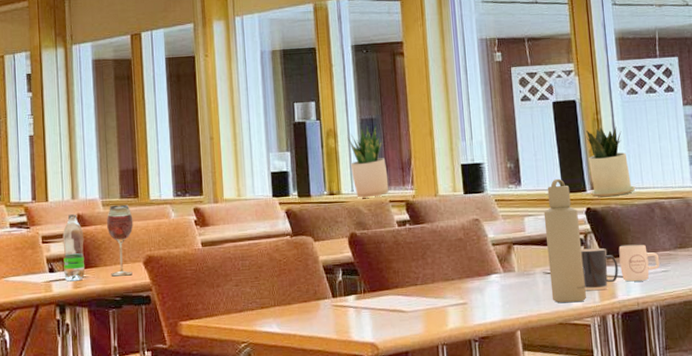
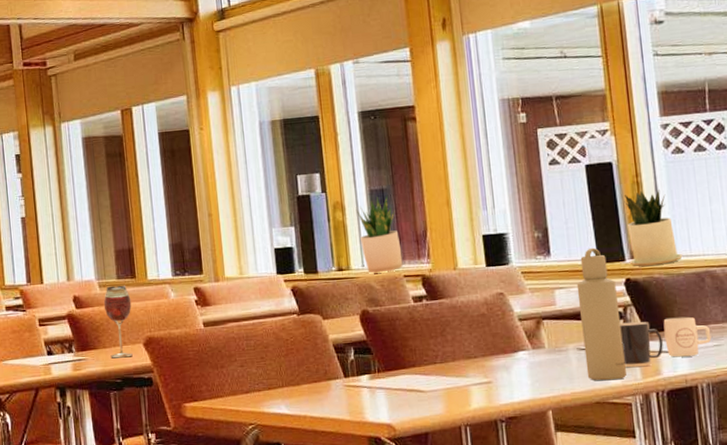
bottle: present [62,214,85,282] -> none [59,296,84,364]

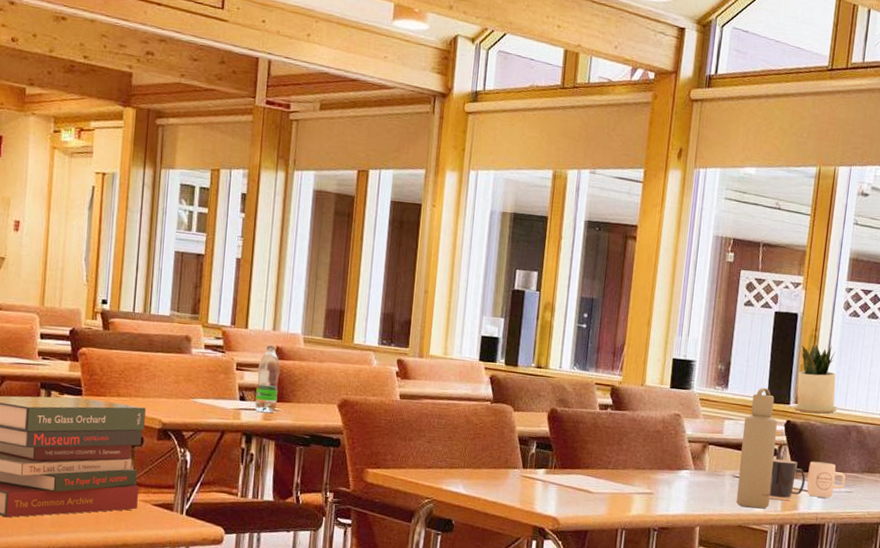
bottle: none [59,296,84,364] -> present [255,345,281,413]
wineglass: present [103,285,134,359] -> none [303,343,334,416]
planter: present [357,195,403,274] -> none [562,305,600,377]

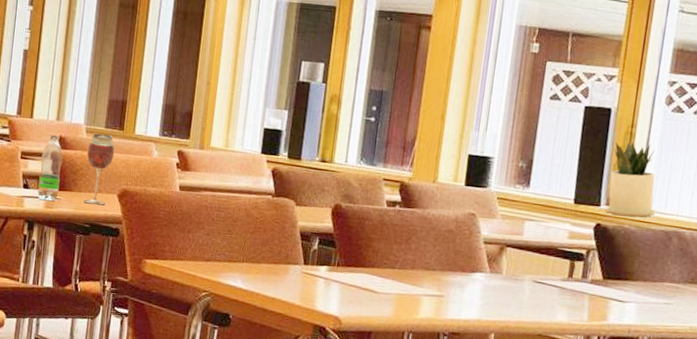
wineglass: none [303,343,334,416] -> present [84,133,115,206]
bottle: present [736,387,778,509] -> none [536,187,586,318]
mug: present [768,458,806,501] -> none [573,264,617,311]
mug: present [807,461,846,498] -> none [618,268,665,310]

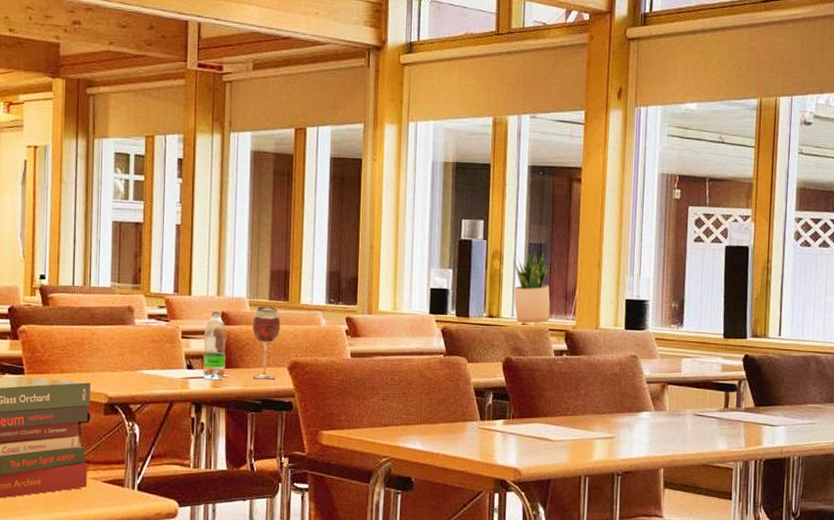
planter: none [348,97,390,173] -> present [513,250,551,324]
planter: present [603,142,657,217] -> none [750,277,796,346]

